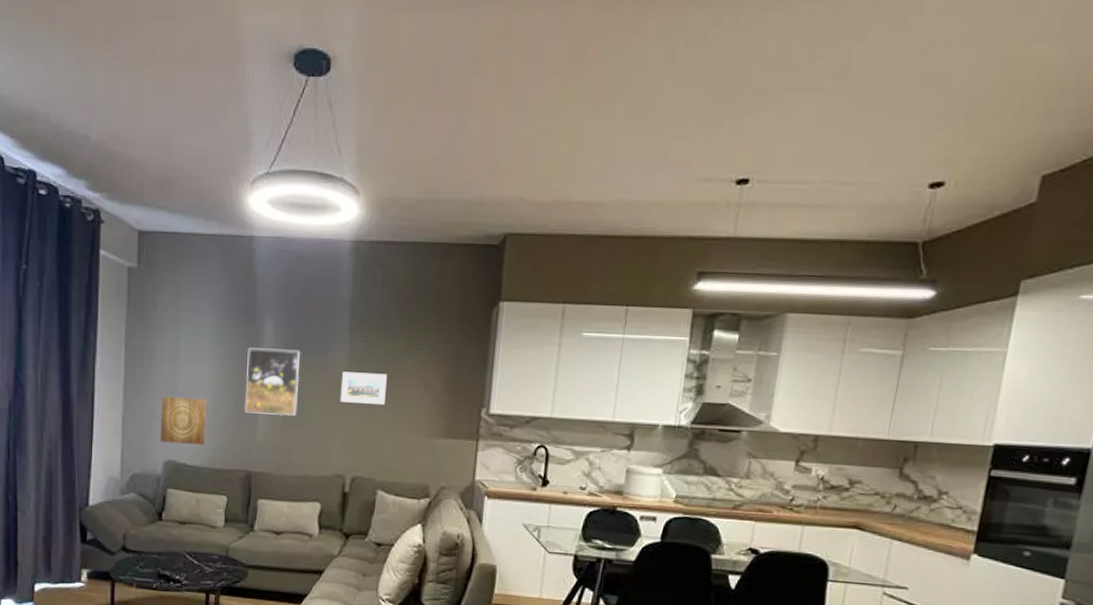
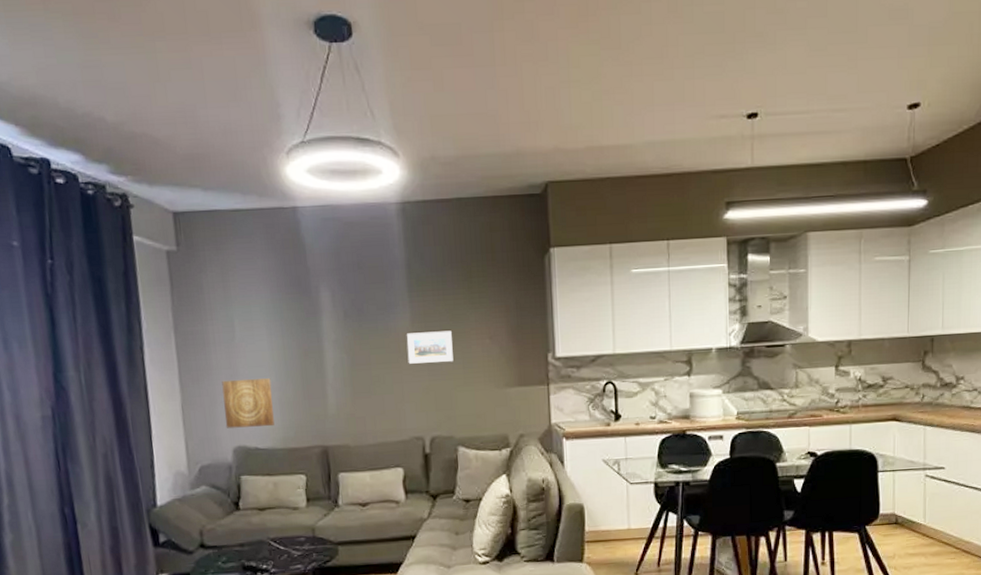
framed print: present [244,347,300,417] -> none [306,317,366,387]

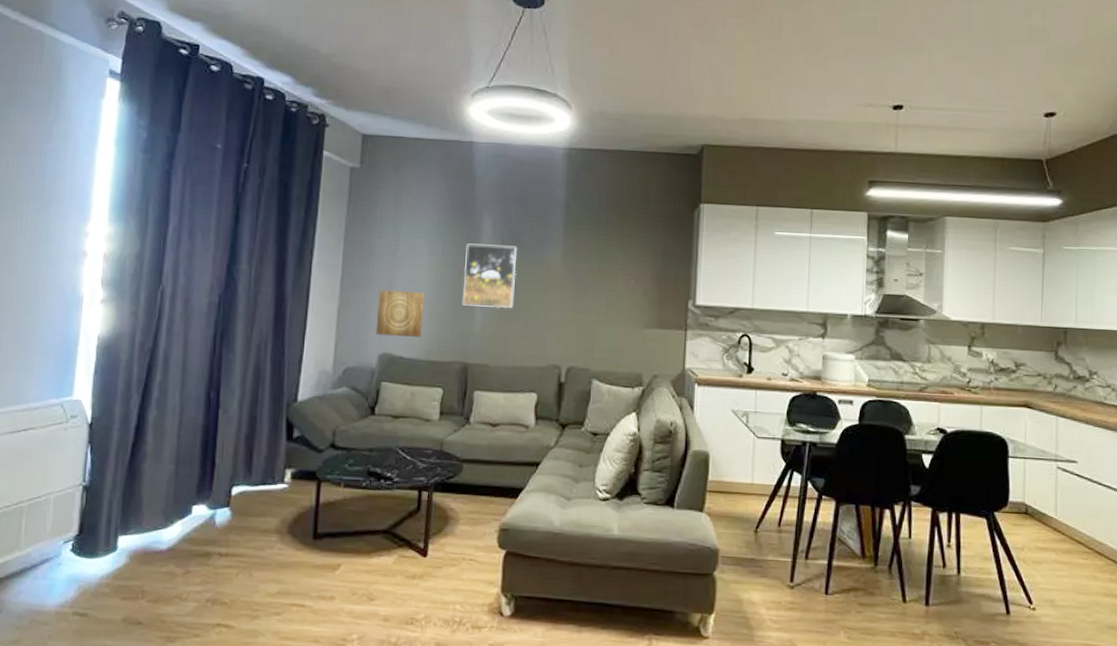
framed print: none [306,317,366,387] -> present [462,243,517,309]
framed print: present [407,330,453,364] -> none [555,266,600,298]

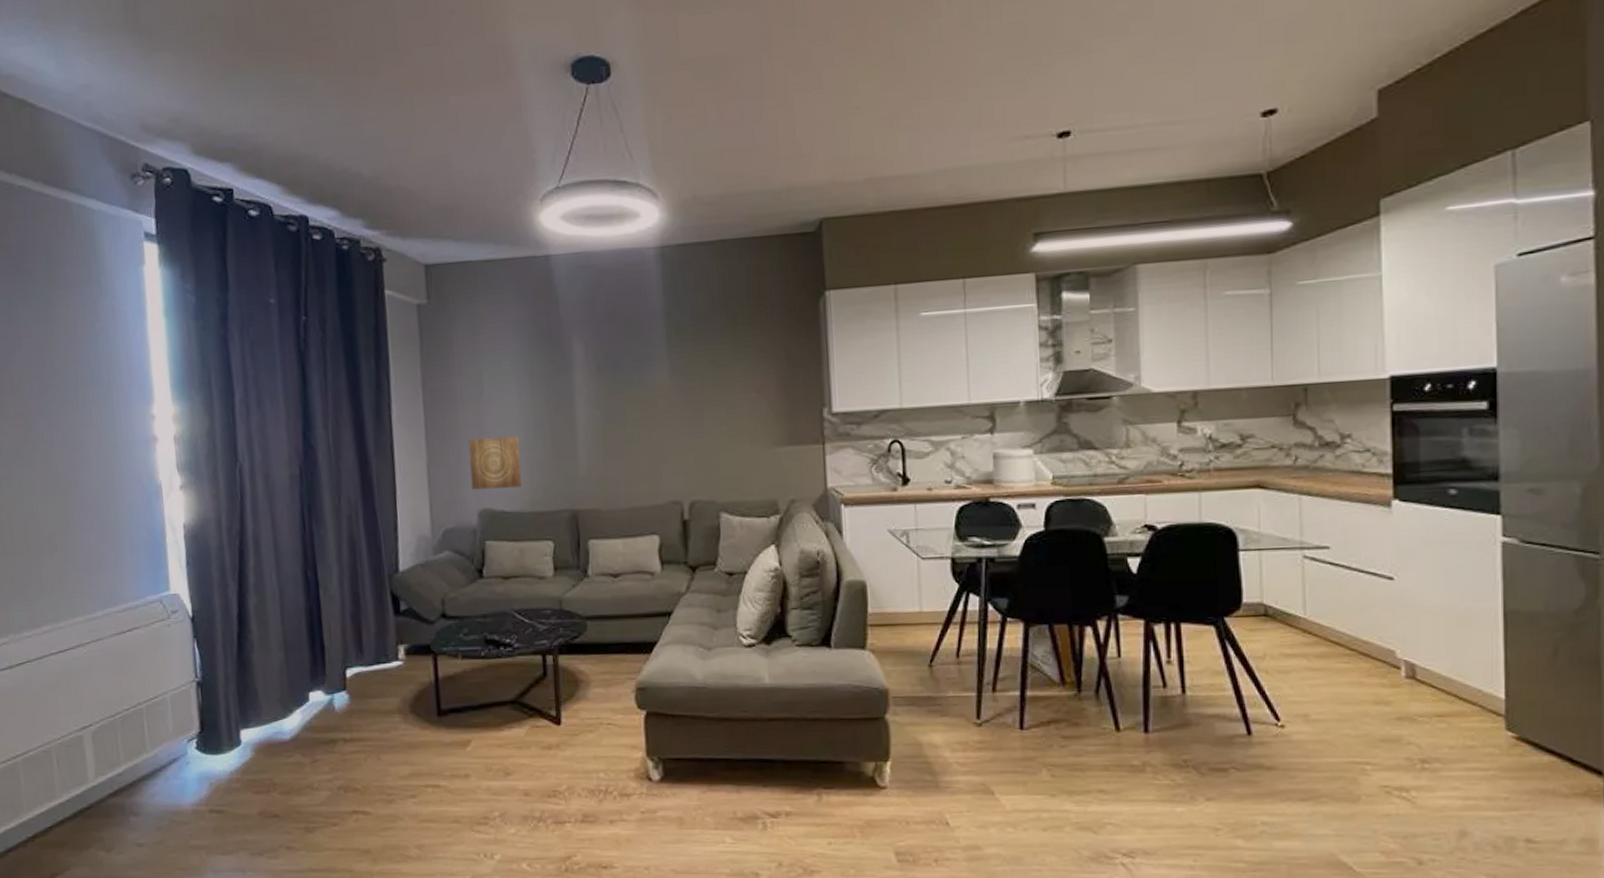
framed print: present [462,243,517,309] -> none [558,370,620,446]

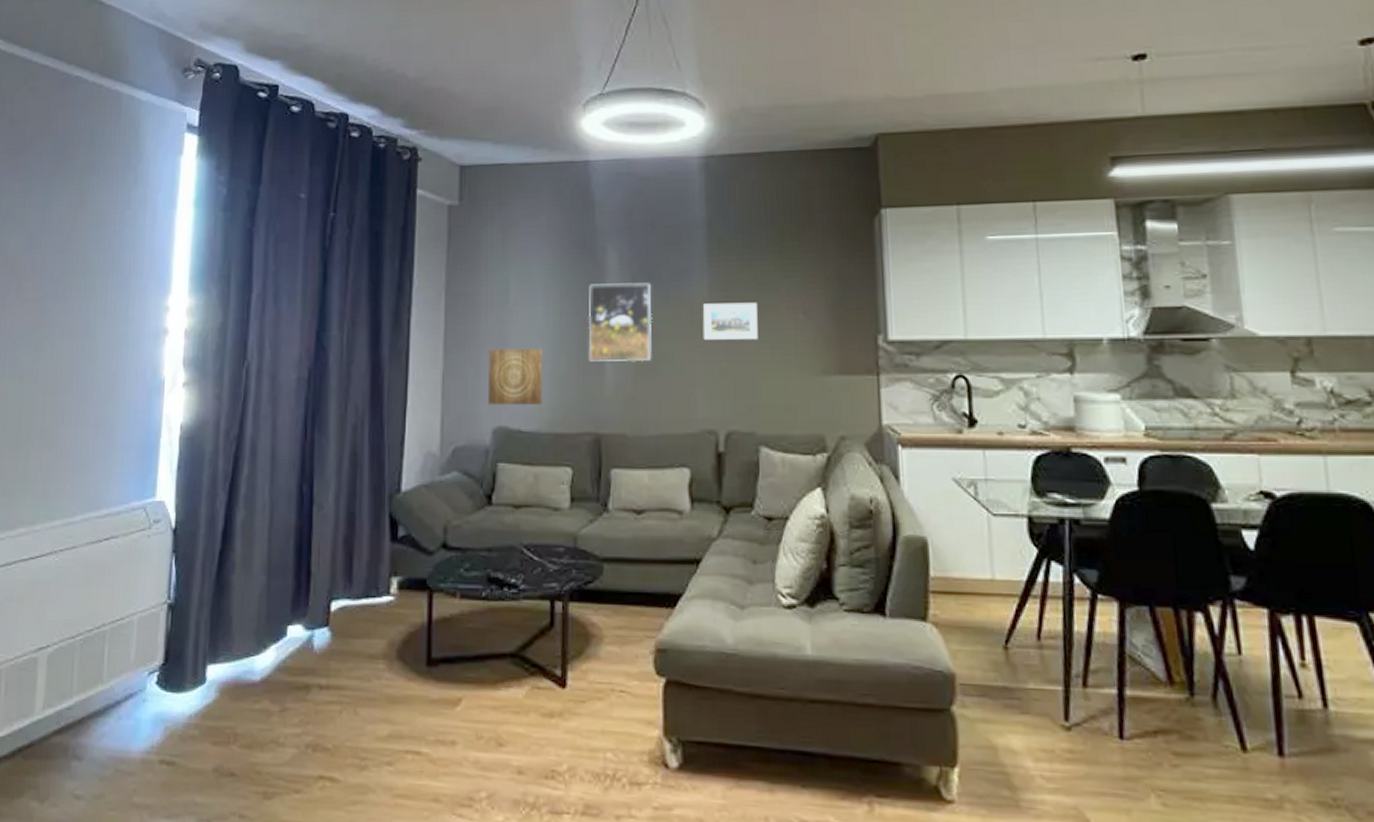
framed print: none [558,370,620,446] -> present [588,282,653,362]
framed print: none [664,384,716,421] -> present [702,302,758,341]

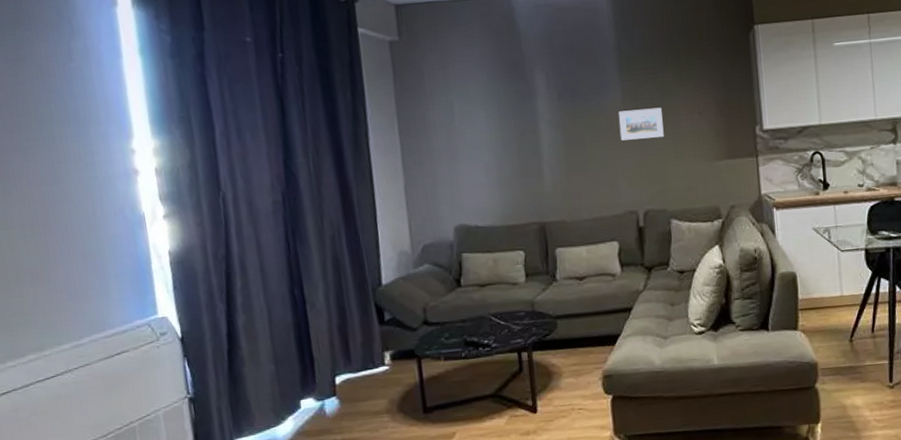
wall art: present [487,348,543,406] -> none [442,159,493,208]
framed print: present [588,282,653,362] -> none [522,97,581,166]

